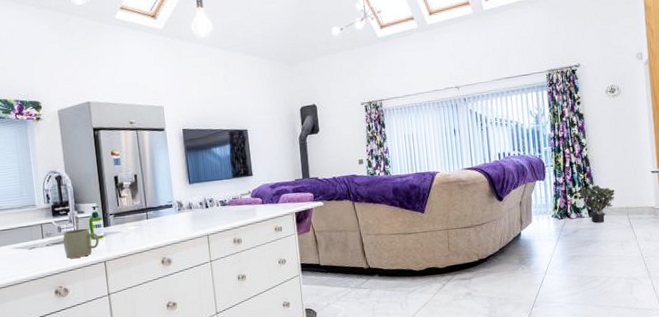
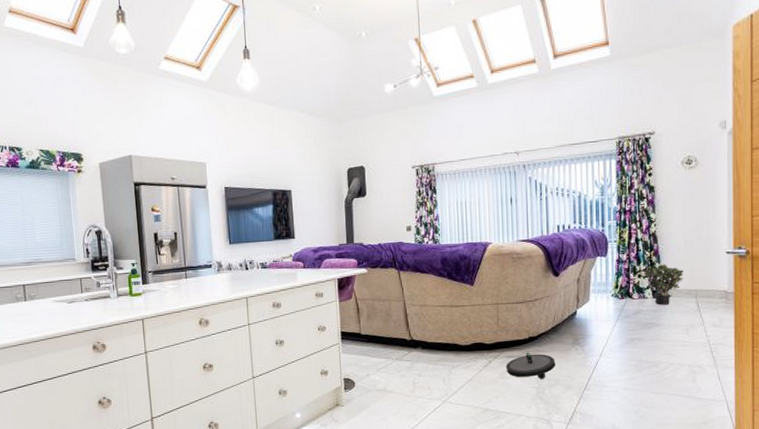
mug: present [62,228,100,259] -> none [101,284,138,314]
robot vacuum: none [458,273,505,299] -> present [506,352,555,379]

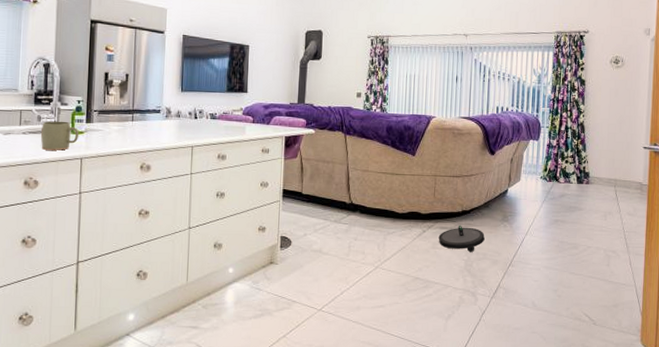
mug: none [101,284,138,314] -> present [40,121,79,151]
potted plant: present [643,264,684,305] -> none [570,152,606,191]

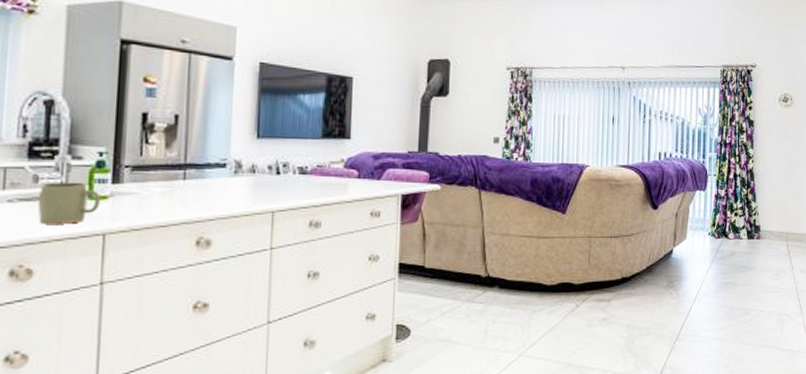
robot vacuum: present [438,225,485,252] -> none [594,295,648,327]

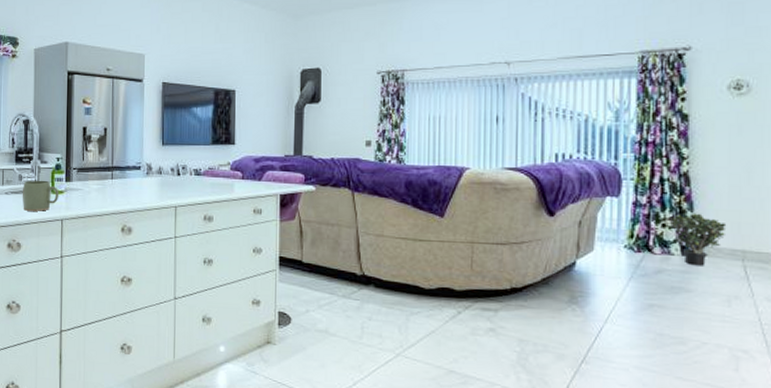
potted plant: none [739,203,777,247] -> present [669,213,727,266]

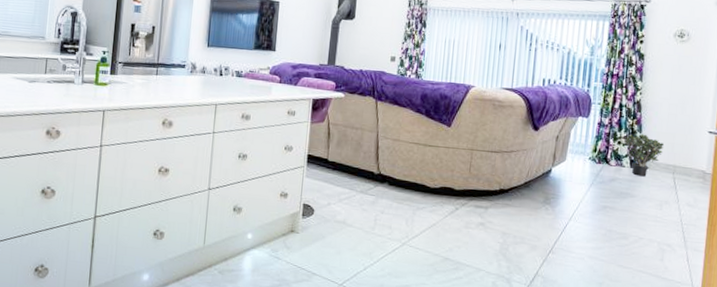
mug: present [22,180,59,211] -> none [64,71,103,102]

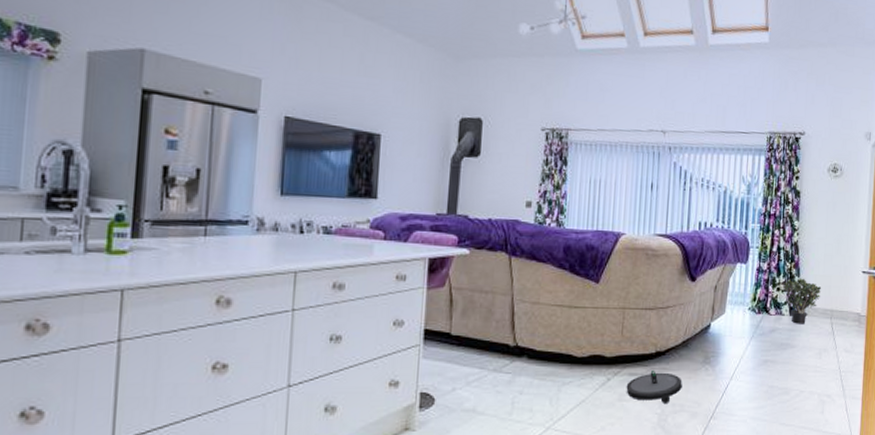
robot vacuum: none [472,204,524,235] -> present [626,369,682,403]

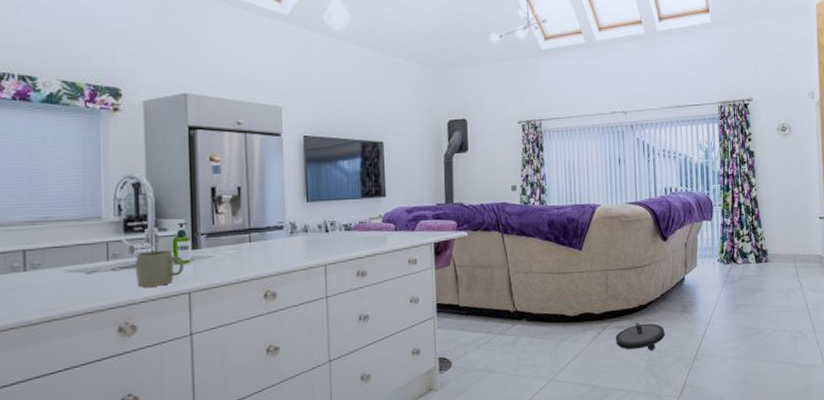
mug: none [54,234,120,278] -> present [134,250,185,287]
potted plant: present [782,278,822,324] -> none [746,228,783,270]

